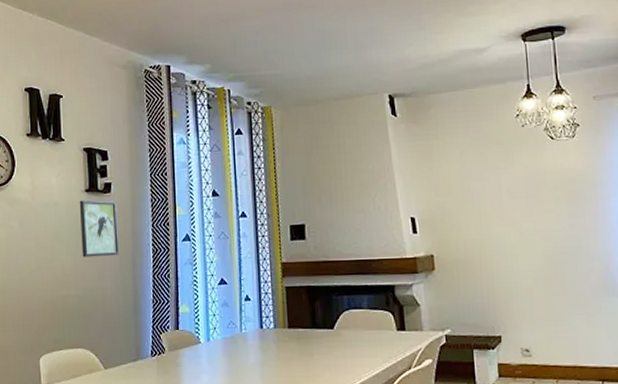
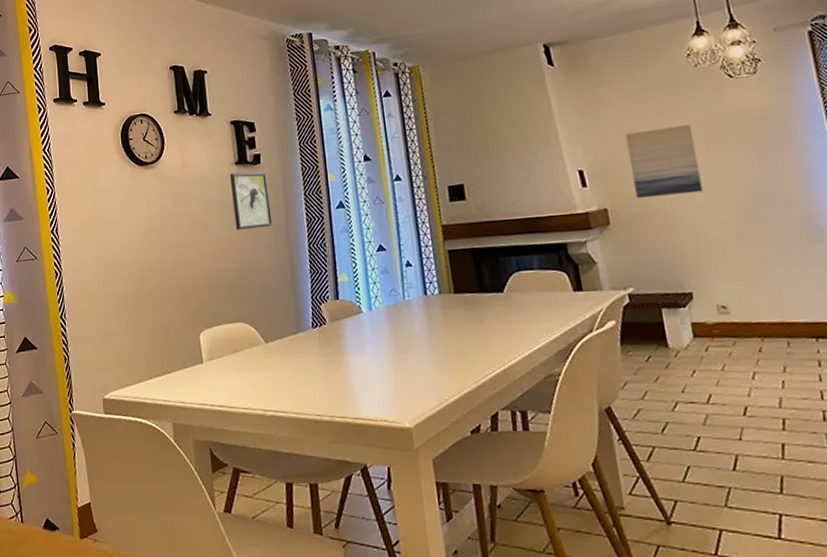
wall art: none [455,180,519,246] -> present [625,124,703,198]

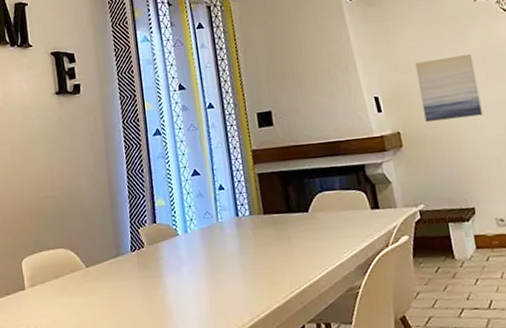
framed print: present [229,172,272,230] -> none [50,101,92,159]

